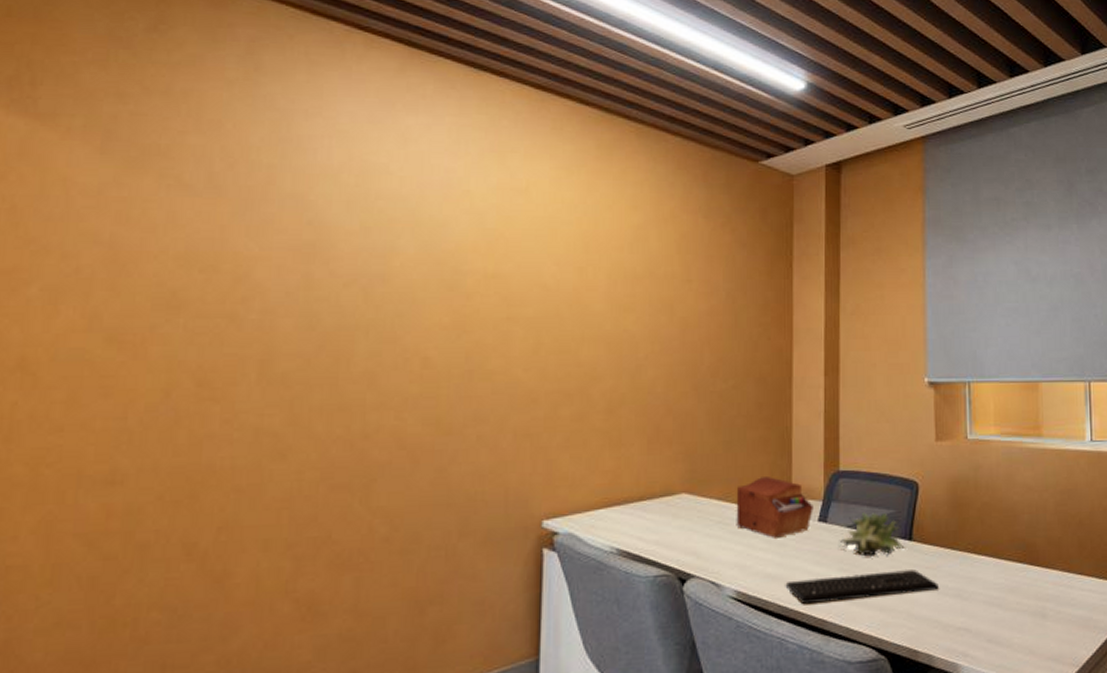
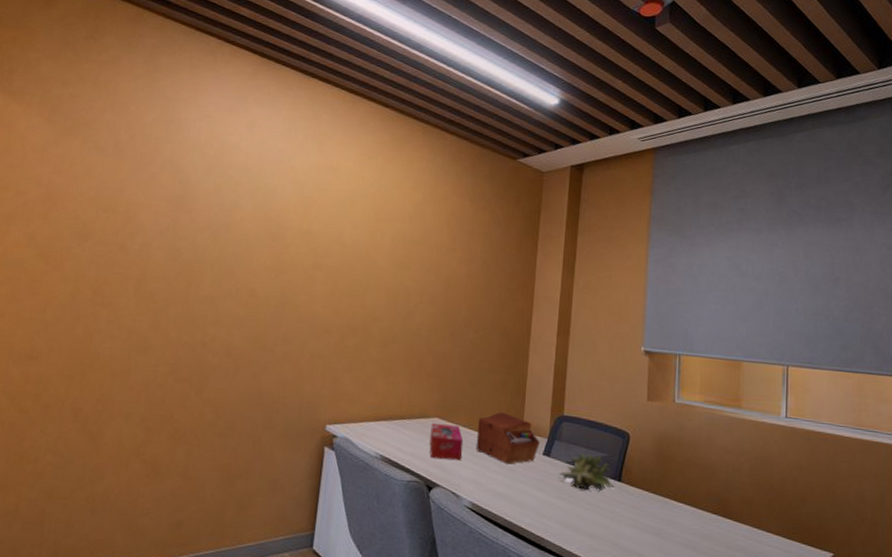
tissue box: none [678,499,720,545] -> present [429,422,464,461]
keyboard: present [785,569,939,605] -> none [511,501,641,527]

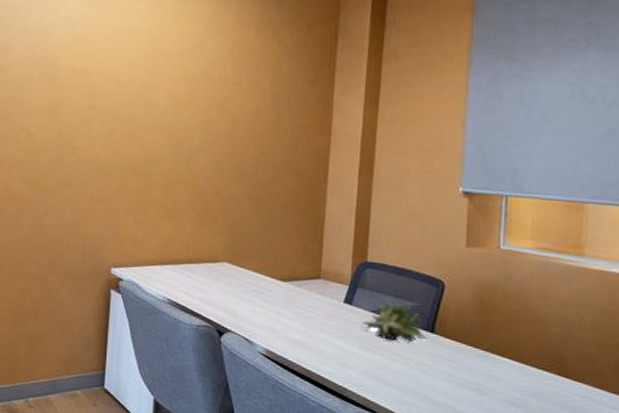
tissue box: present [429,422,464,461] -> none [219,267,256,307]
sewing box: present [475,412,540,464] -> none [269,257,340,311]

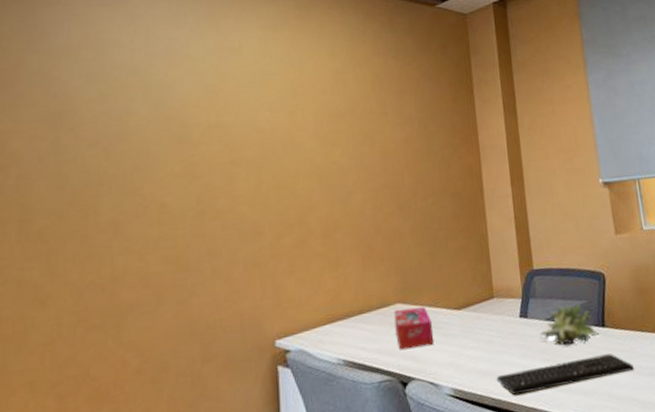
tissue box: none [219,267,256,307] -> present [394,307,434,351]
keyboard: none [309,349,458,381] -> present [496,353,634,396]

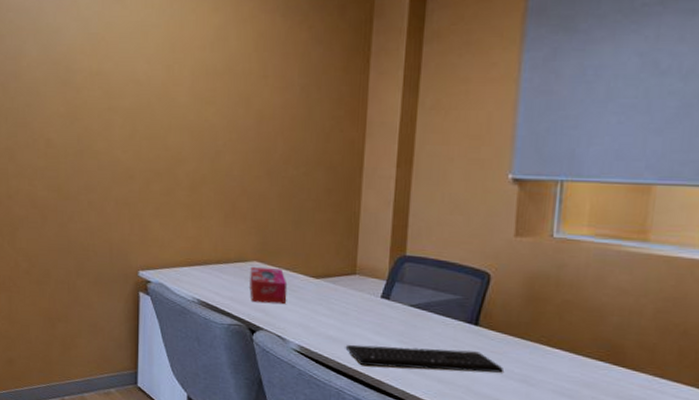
succulent plant: present [540,304,598,345] -> none [401,294,468,335]

